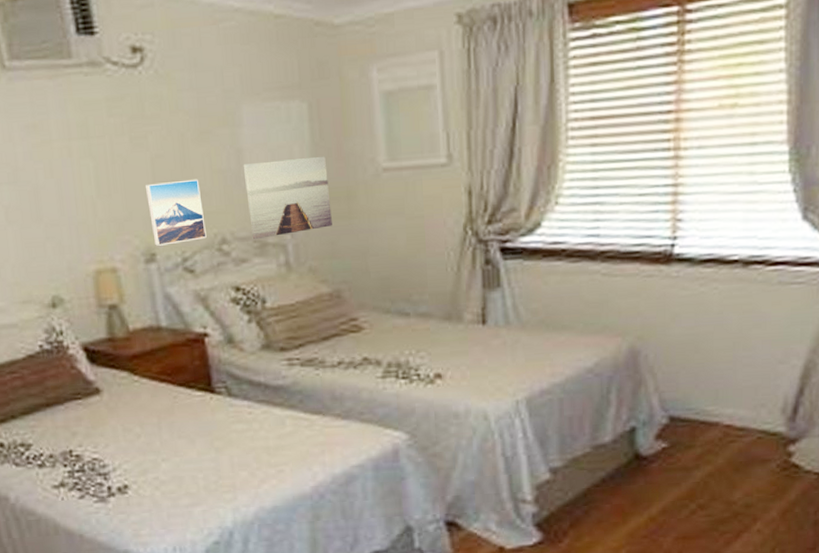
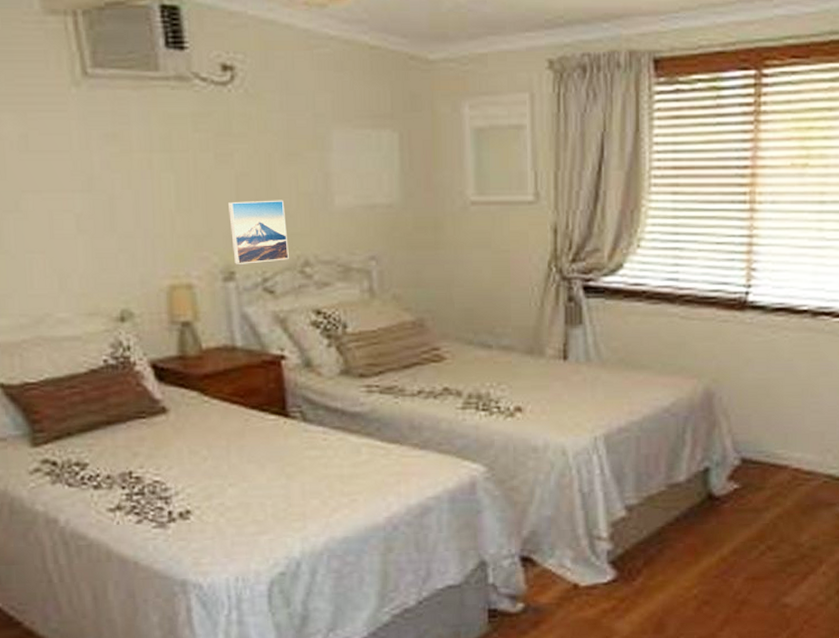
wall art: present [243,156,332,240] -> none [330,185,418,264]

